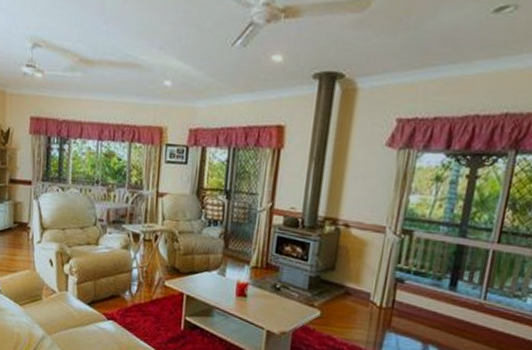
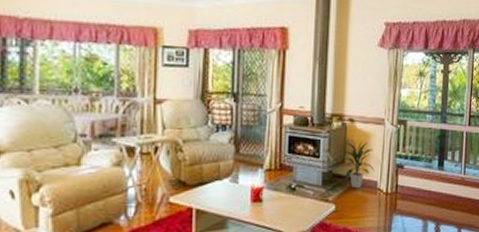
indoor plant: none [333,248,370,298] -> present [342,141,375,189]

